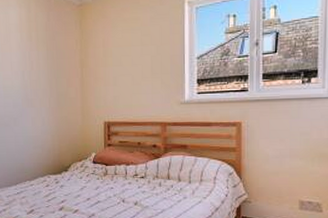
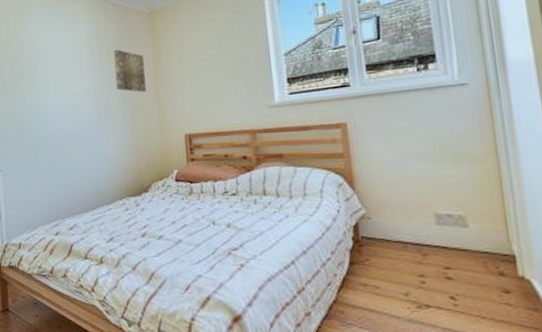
wall art: none [43,36,72,81] -> present [113,49,146,93]

